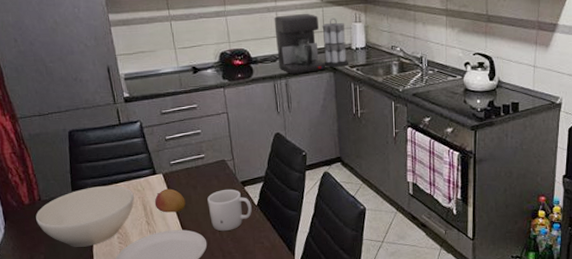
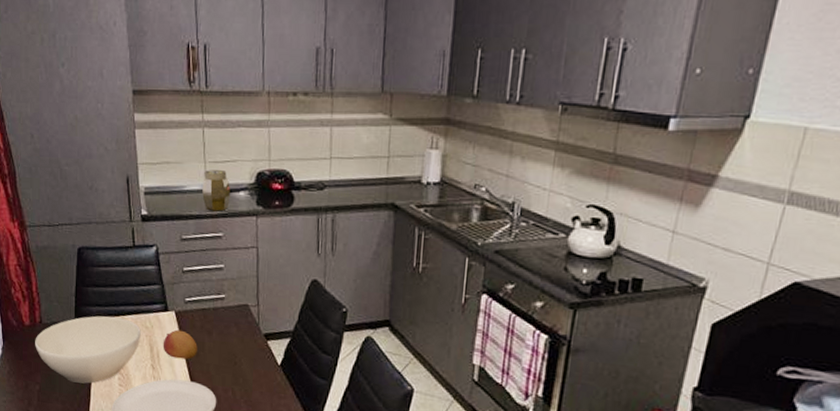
jar: none [175,54,200,88] -> present [202,170,230,212]
mug: present [207,189,252,232] -> none [222,340,273,391]
coffee maker: present [274,13,326,74] -> none [326,131,386,209]
spice rack: present [322,17,348,67] -> none [383,140,417,205]

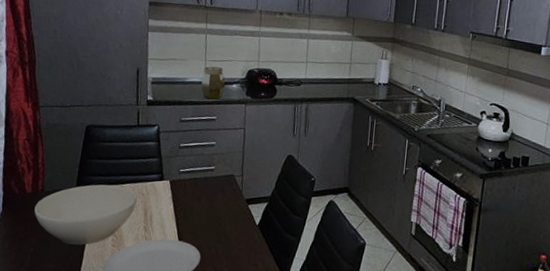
fruit: present [163,330,198,360] -> none [156,196,187,222]

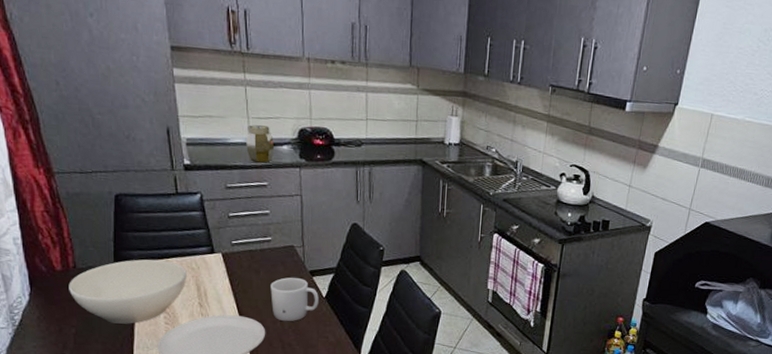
mug: none [208,204,253,248] -> present [270,277,319,322]

